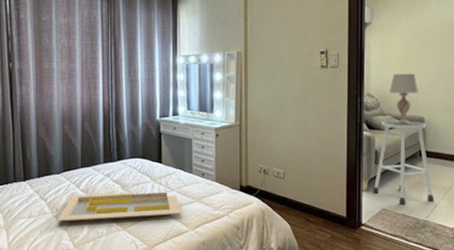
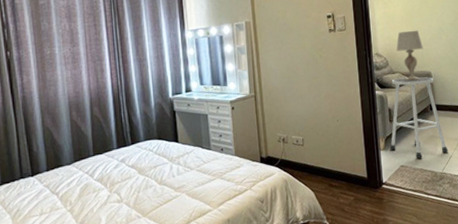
serving tray: present [57,191,181,222] -> none [71,171,203,215]

